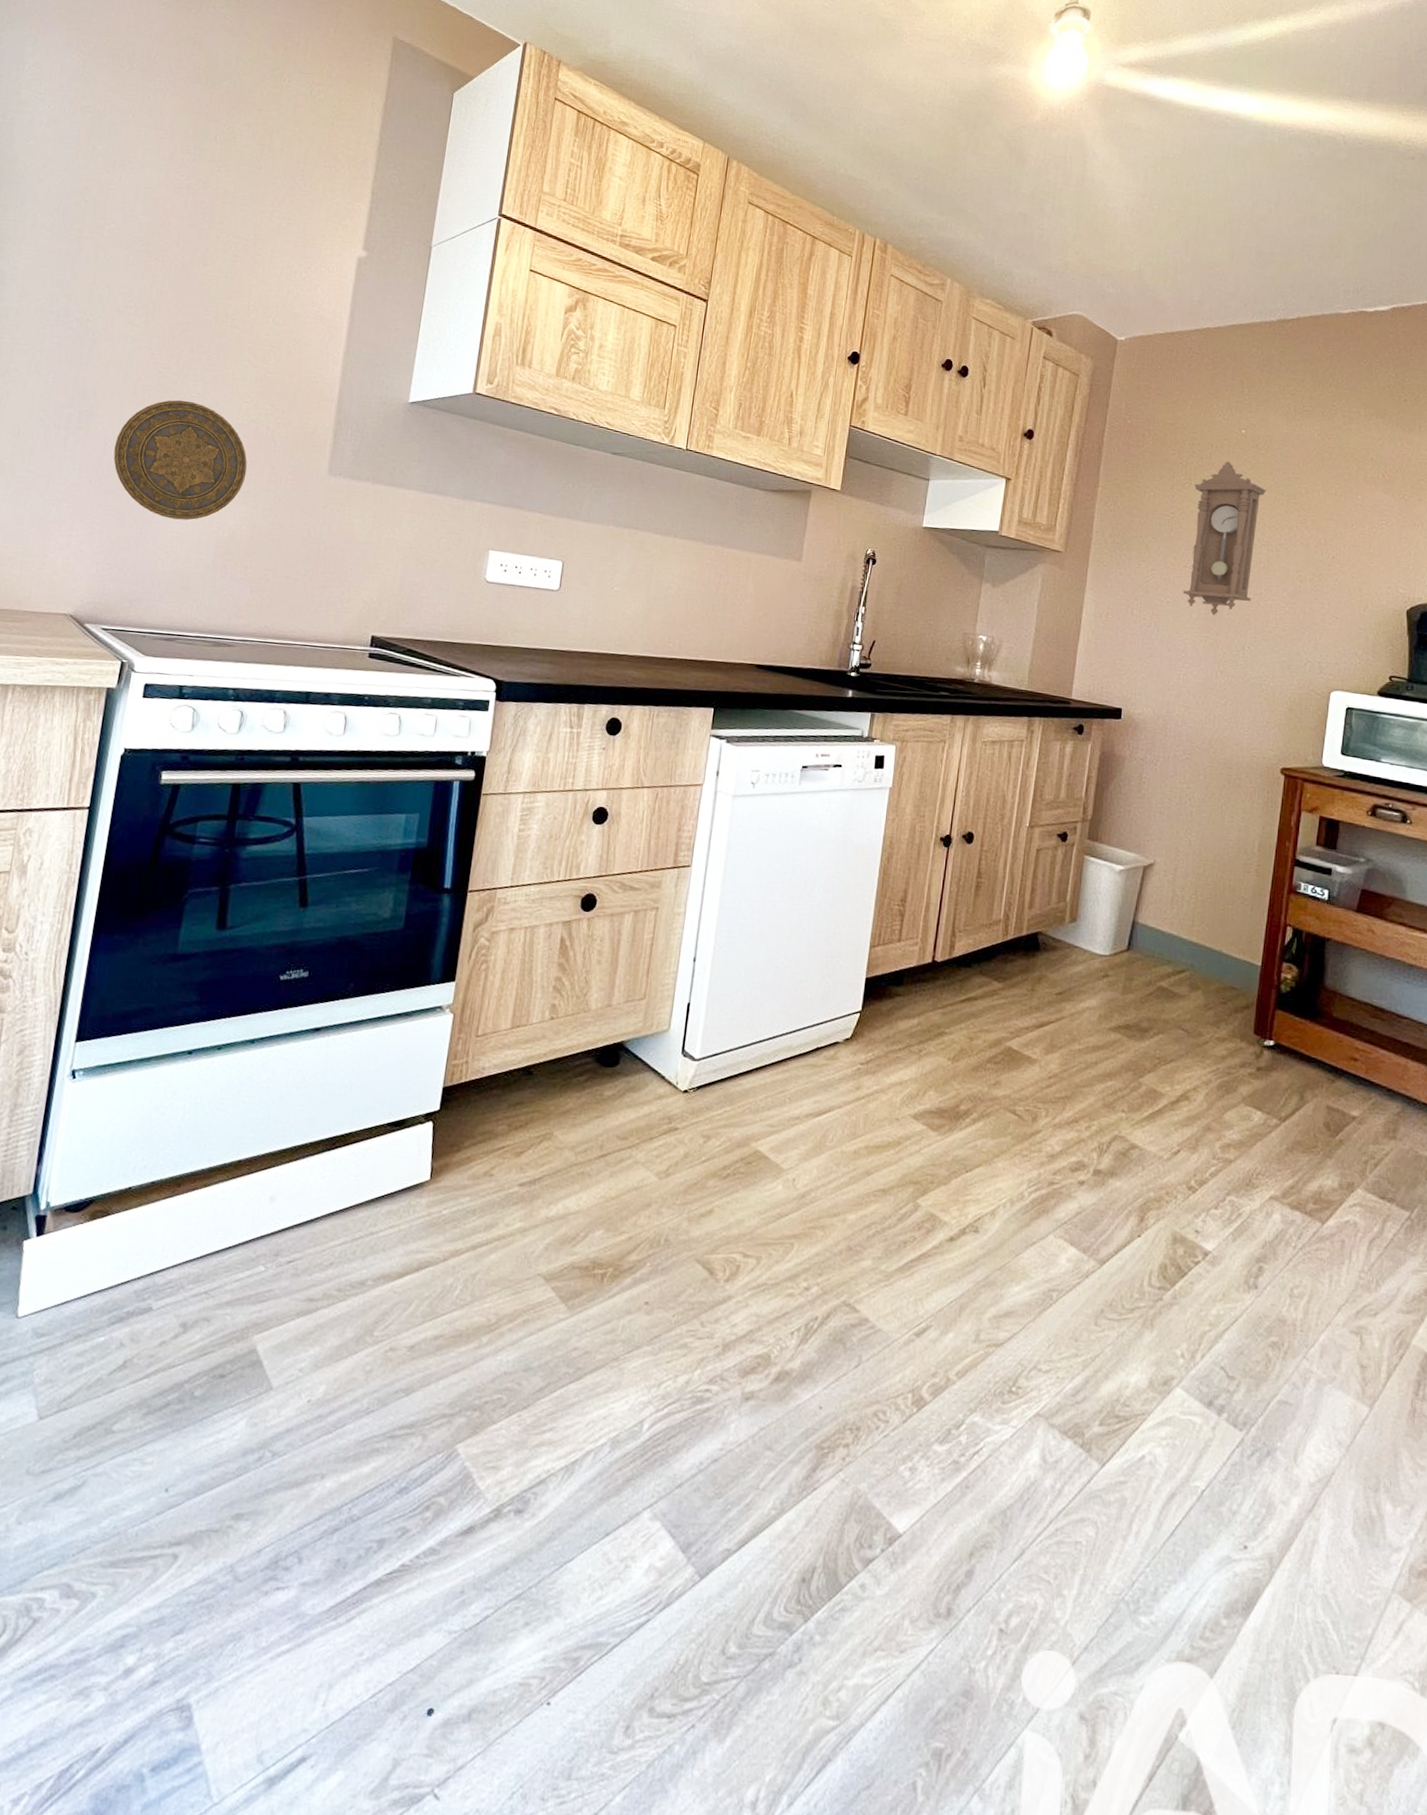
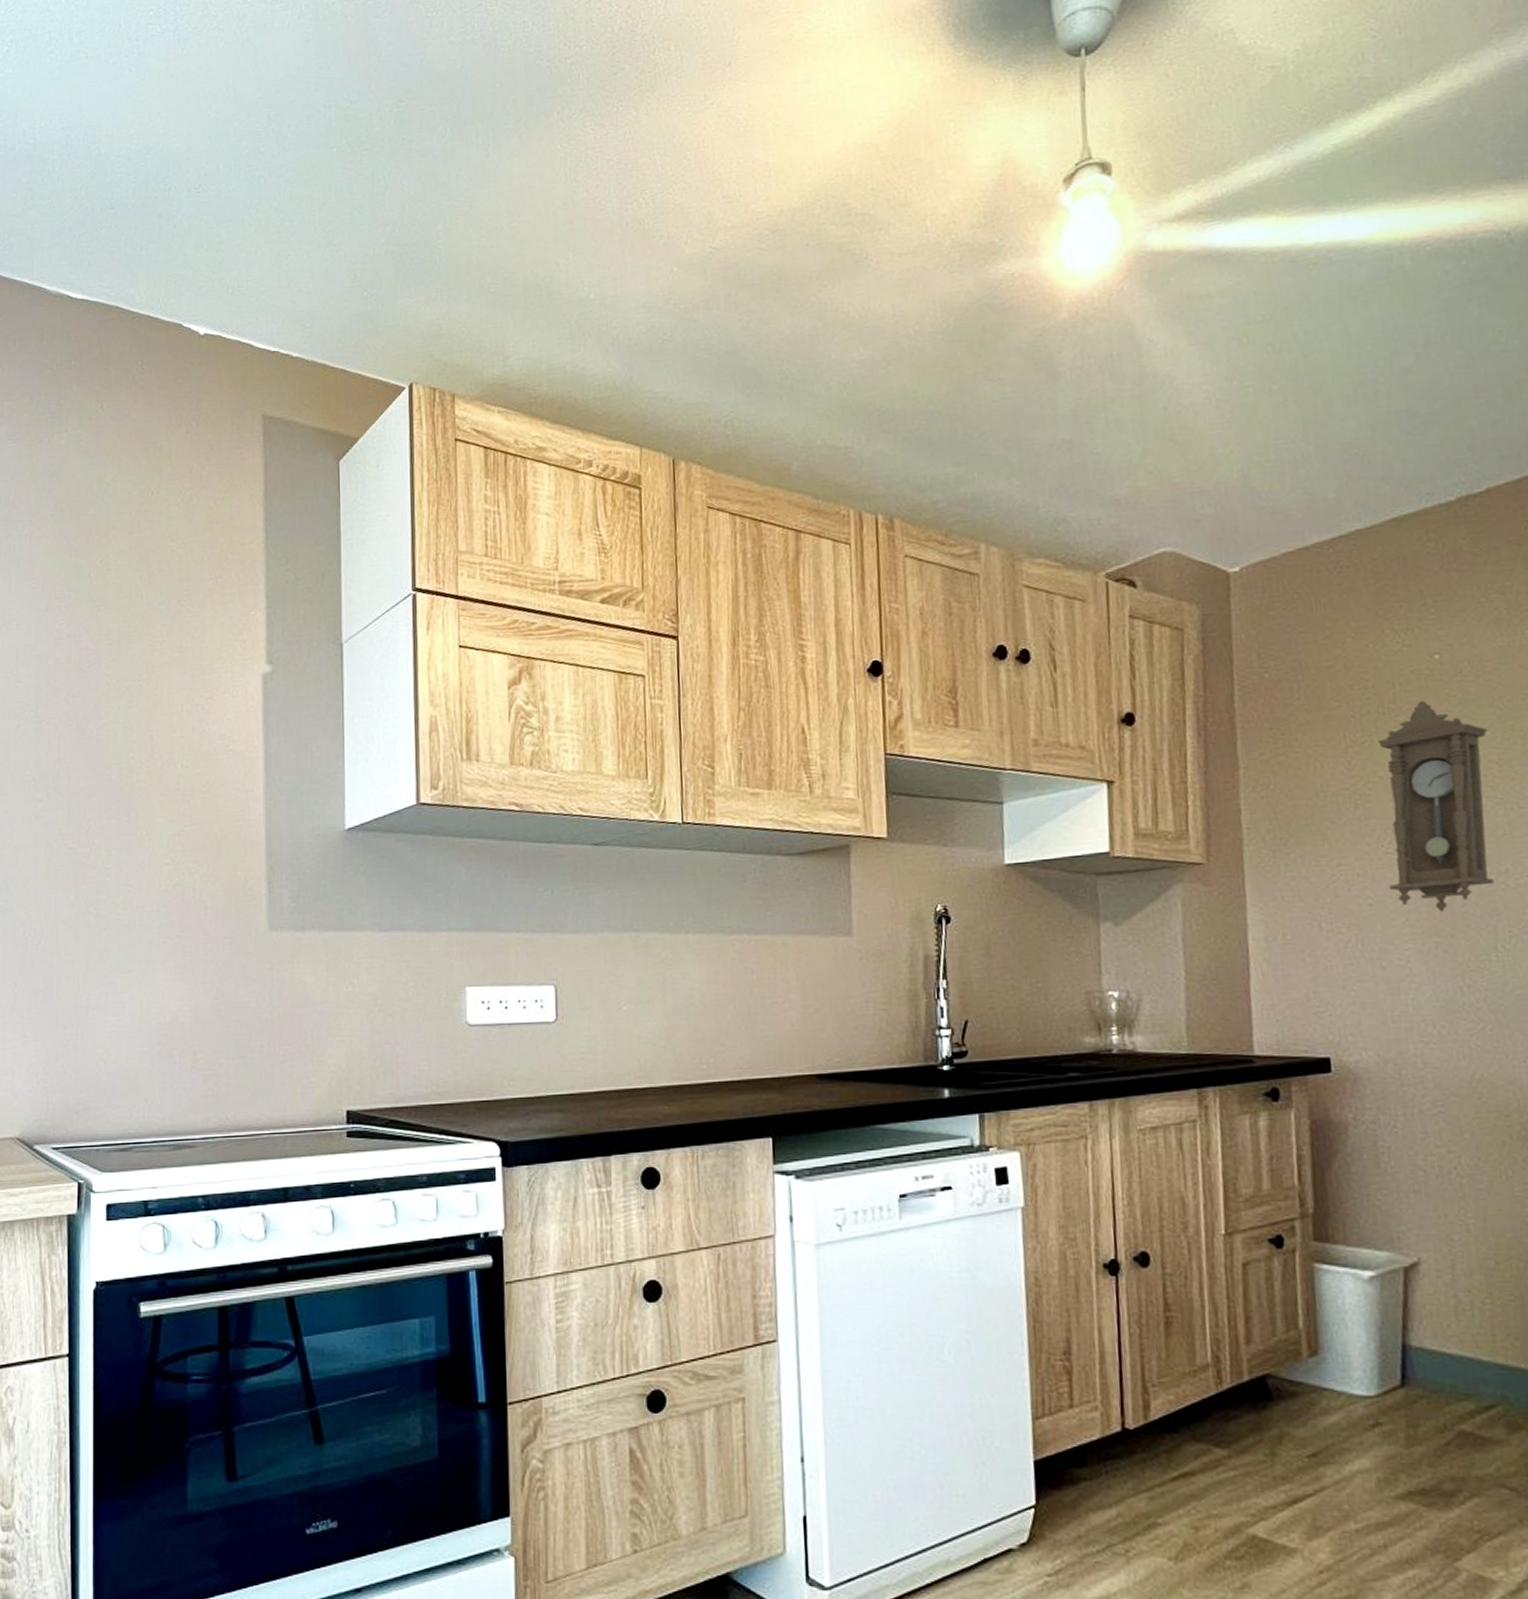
decorative plate: present [113,400,247,521] -> none [36,874,179,1012]

